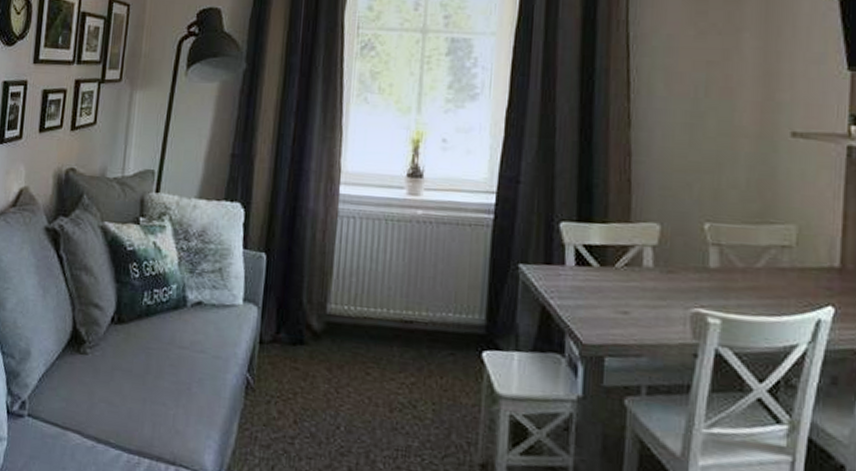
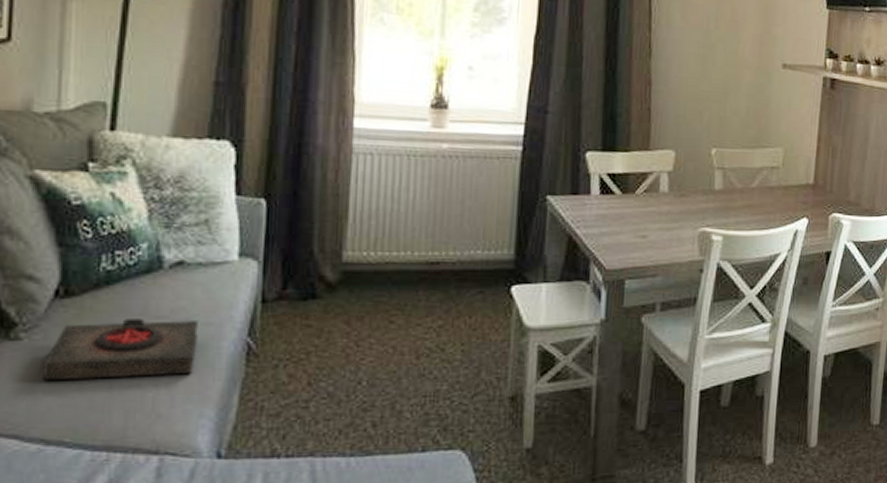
book: none [99,346,210,400] -> present [42,319,198,381]

